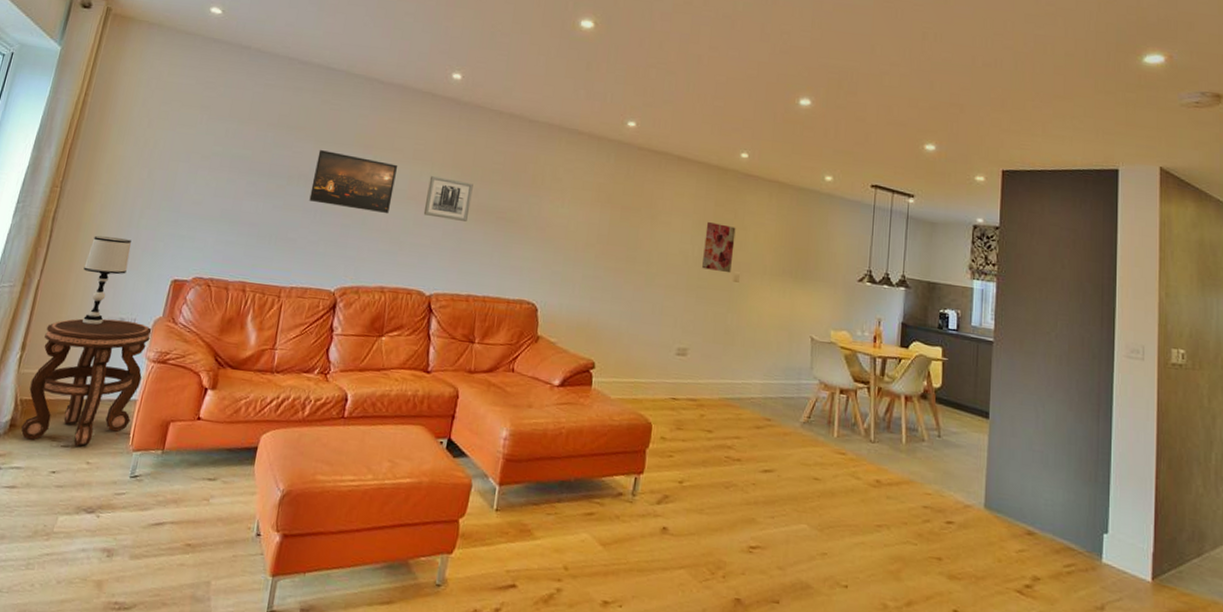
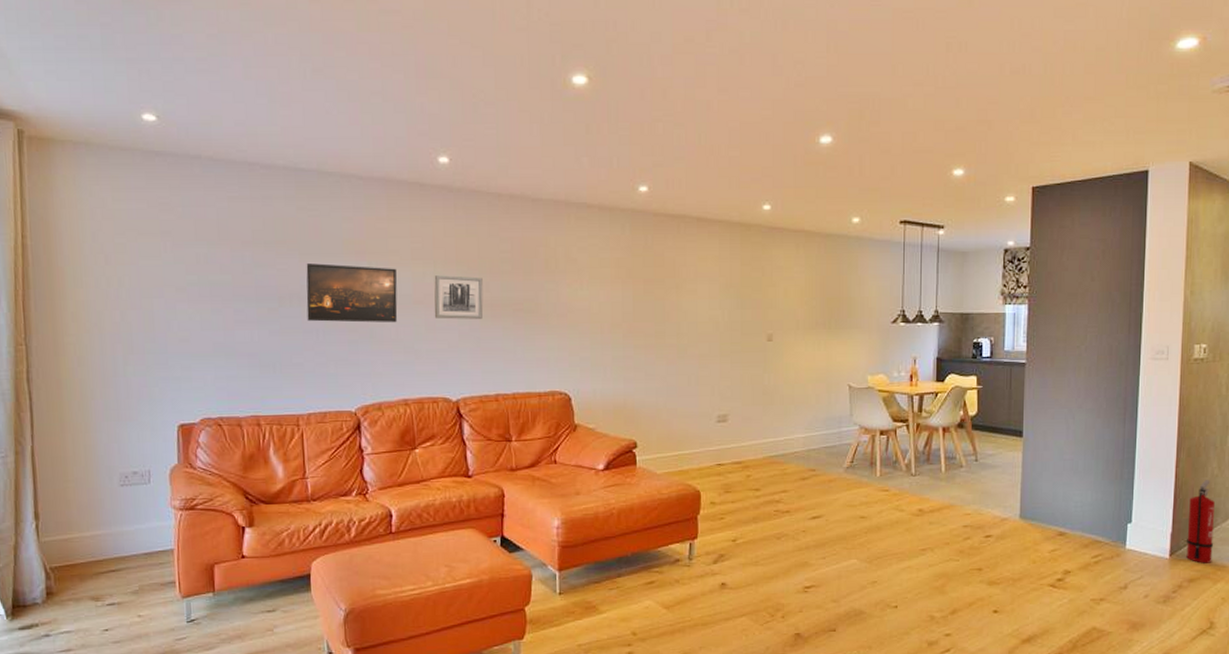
side table: present [21,318,152,446] -> none [55,473,173,604]
table lamp: present [82,235,131,325] -> none [77,390,126,484]
wall art: present [702,222,736,273] -> none [734,284,765,334]
fire extinguisher: none [1171,498,1202,596] -> present [1186,480,1215,563]

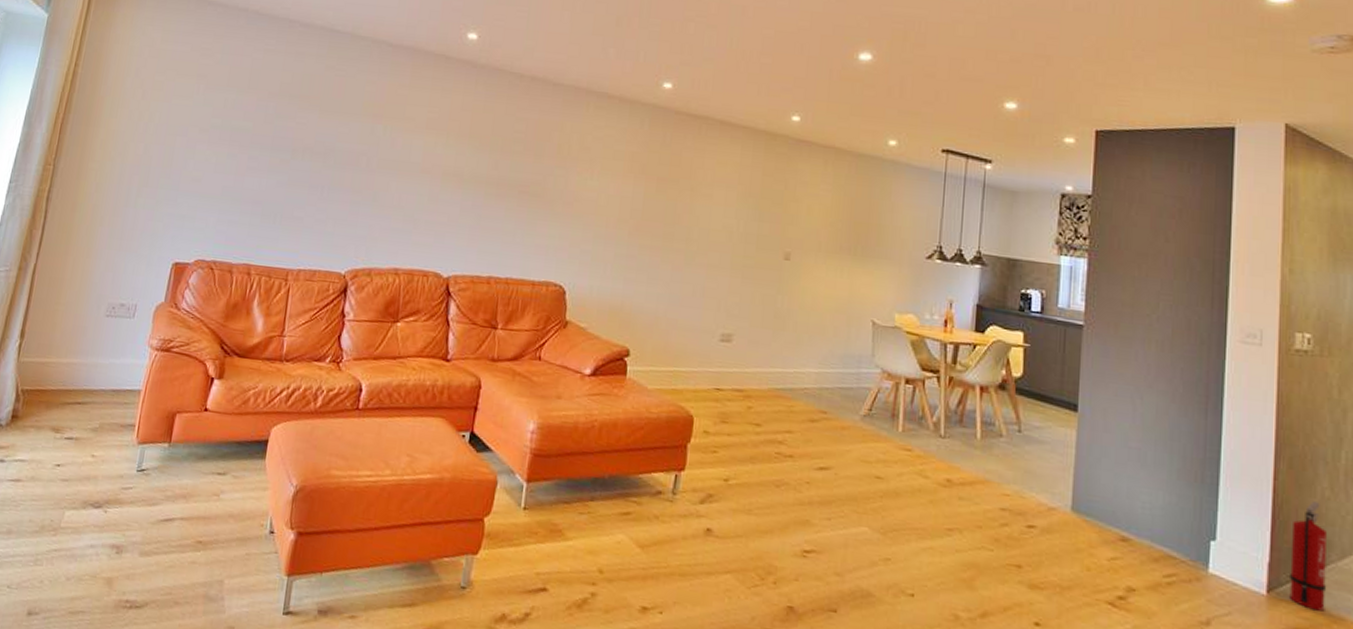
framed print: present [306,263,398,323] -> none [315,120,409,190]
wall art: present [434,275,483,319] -> none [439,147,493,196]

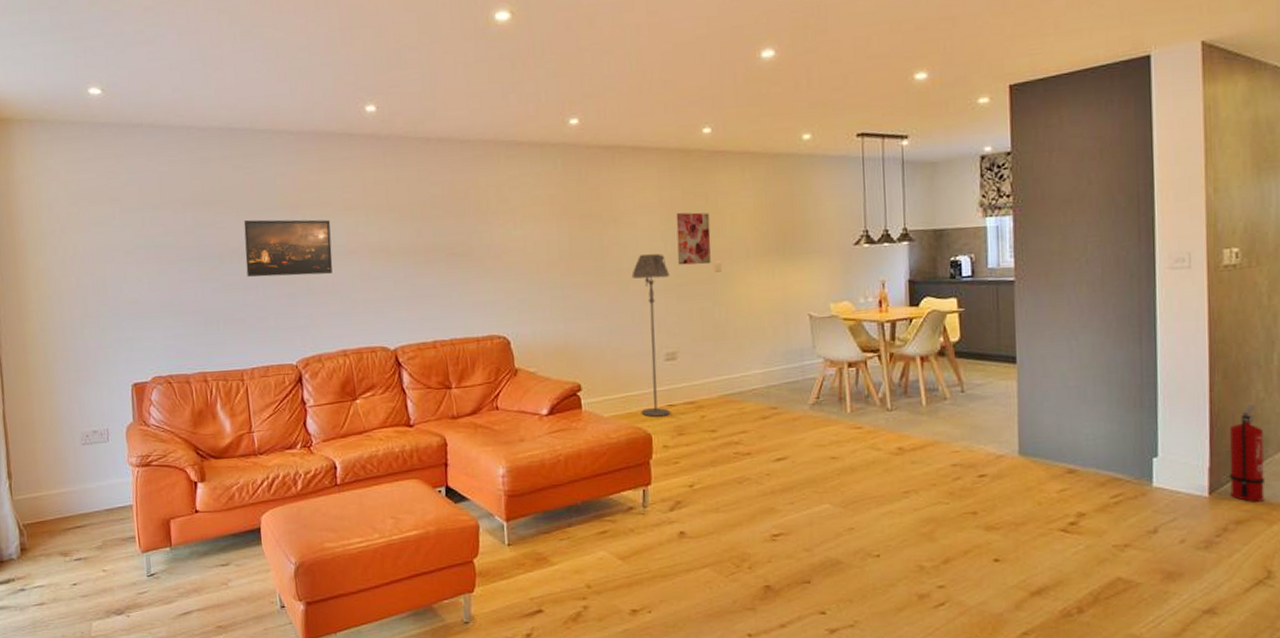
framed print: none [315,120,409,190] -> present [243,219,333,277]
floor lamp: none [686,228,738,400] -> present [631,254,671,417]
wall art: none [748,194,787,251] -> present [676,212,711,265]

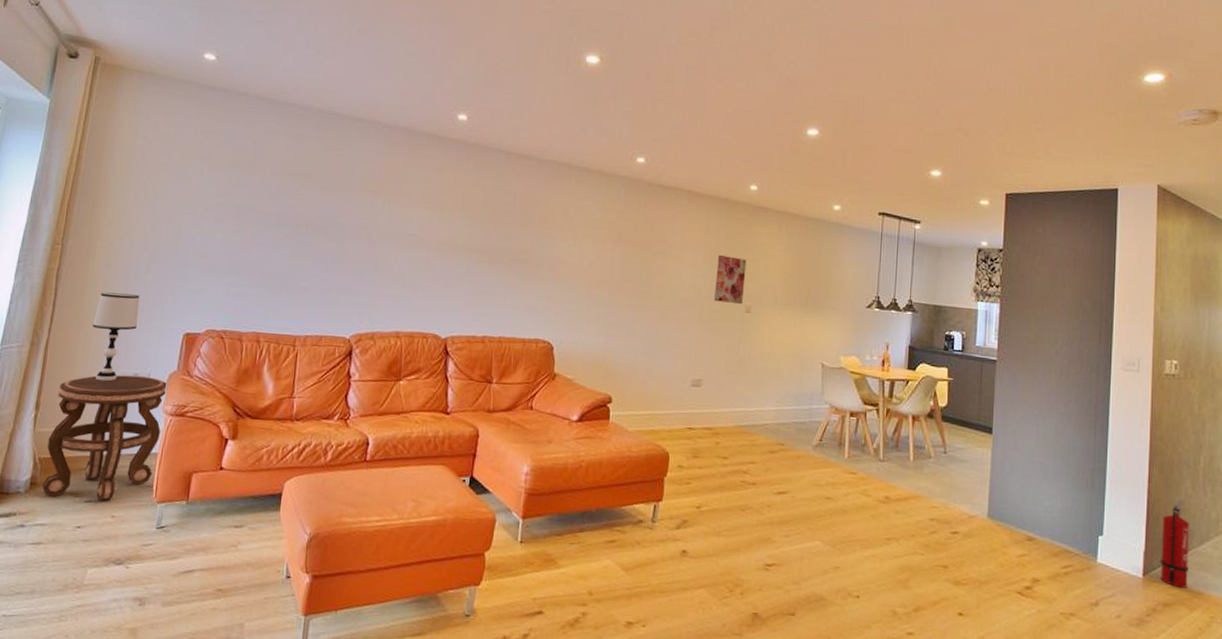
side table: none [25,432,132,560] -> present [42,375,167,501]
table lamp: none [42,352,85,443] -> present [92,292,140,382]
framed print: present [243,219,333,277] -> none [318,197,406,260]
floor lamp: present [631,254,671,417] -> none [662,287,705,438]

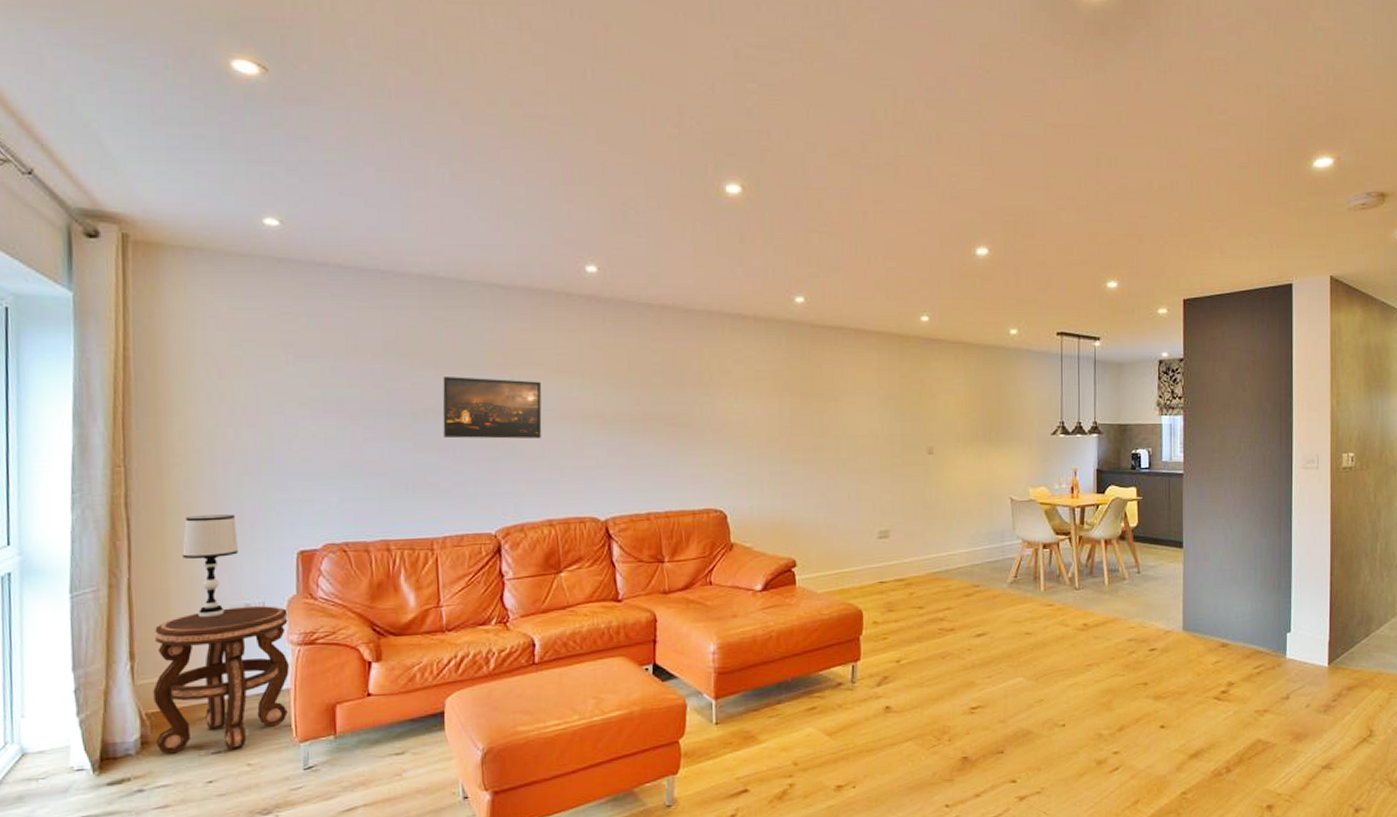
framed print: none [318,197,406,260] -> present [442,377,542,439]
wall art: present [714,255,747,305] -> none [893,396,925,447]
fire extinguisher: present [1160,499,1189,588] -> none [1344,587,1370,671]

